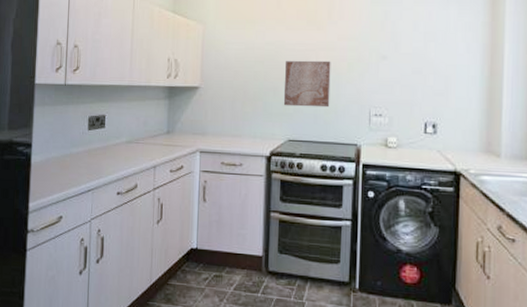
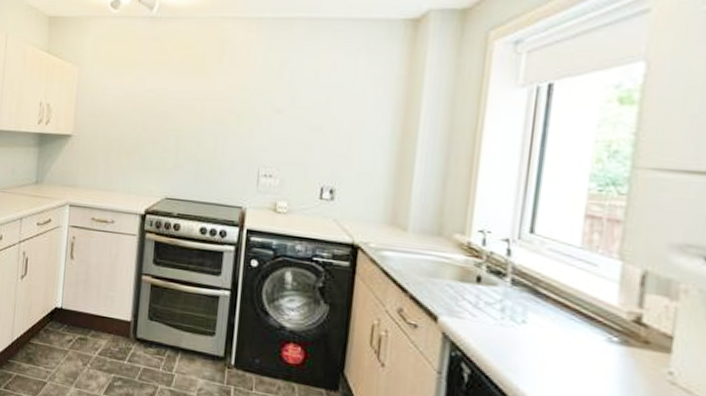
wall art: present [283,60,331,108] -> none [162,110,218,165]

